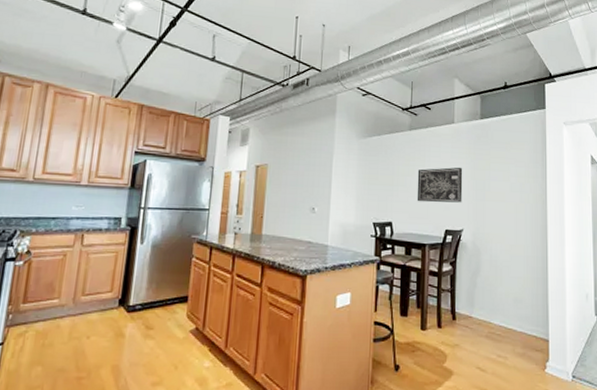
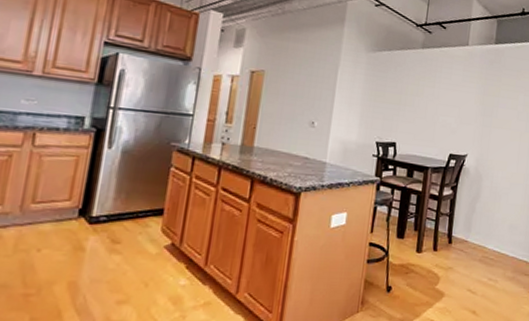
wall art: present [416,167,463,203] -> none [423,90,473,128]

